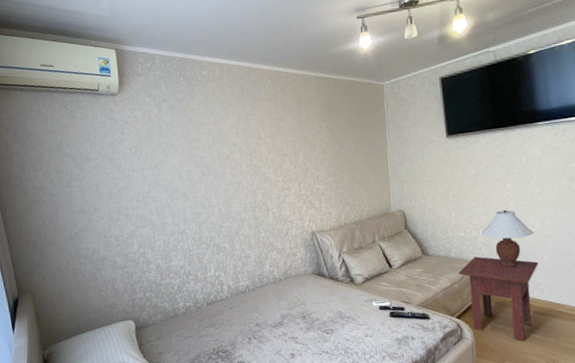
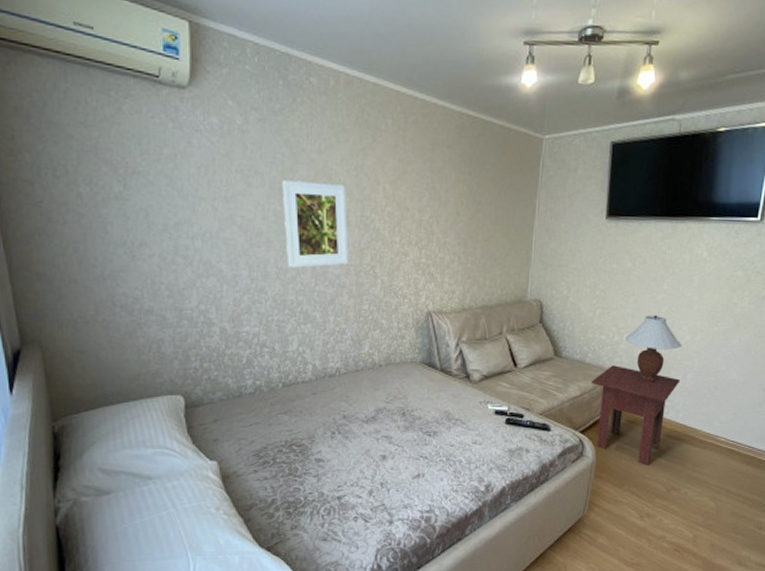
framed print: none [189,144,246,212] -> present [281,180,349,268]

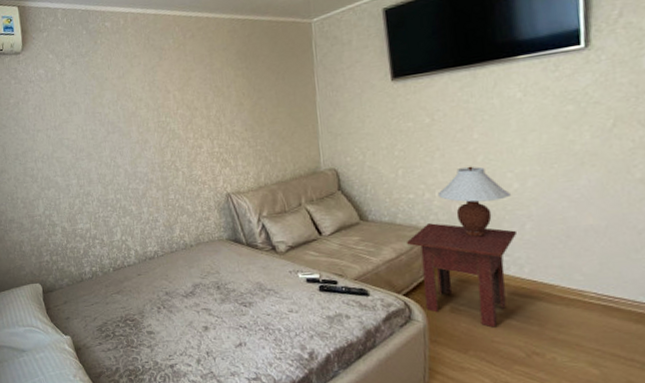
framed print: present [281,180,349,268] -> none [93,99,153,173]

